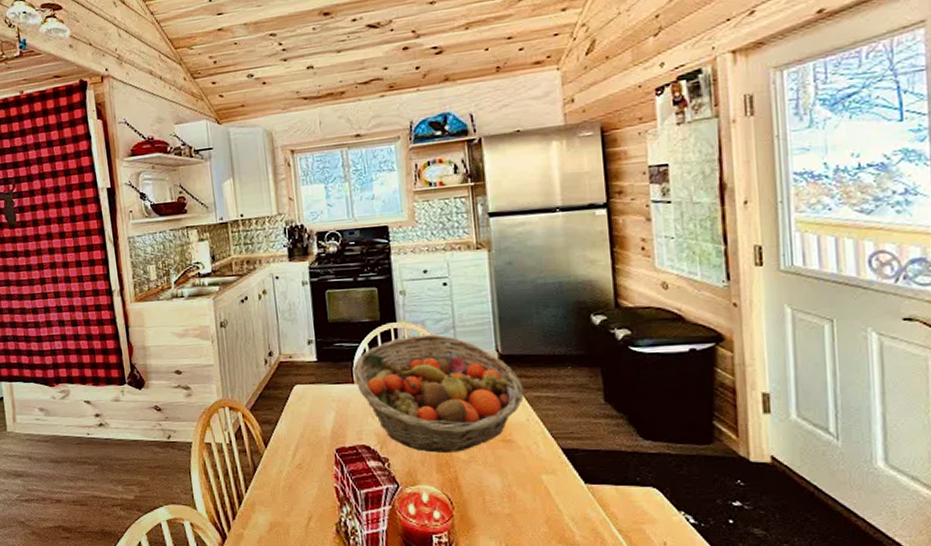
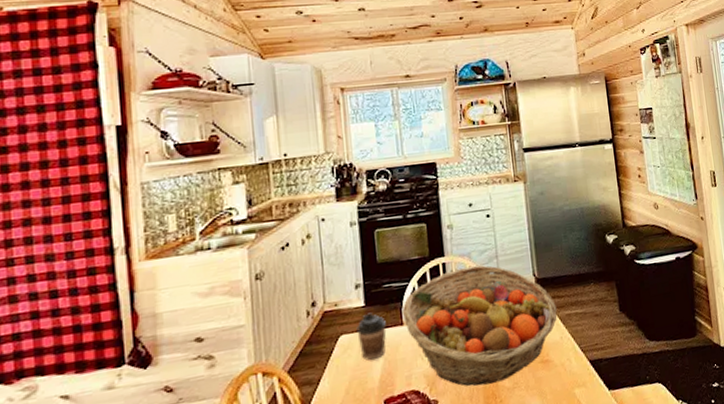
coffee cup: none [309,368,338,412] -> present [356,312,387,361]

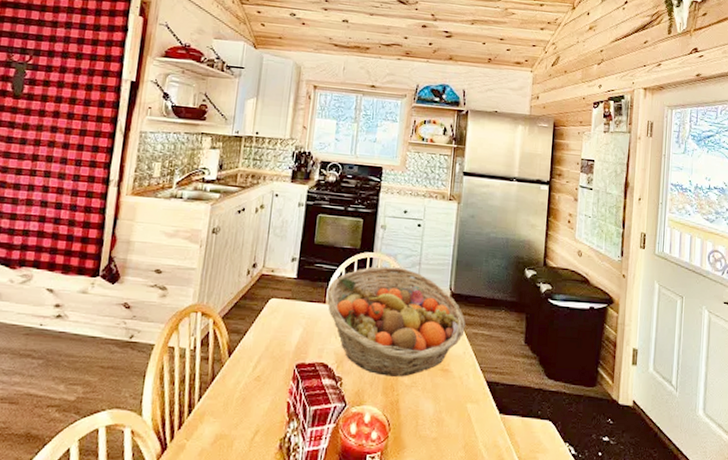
coffee cup: present [356,312,387,361] -> none [285,285,311,328]

